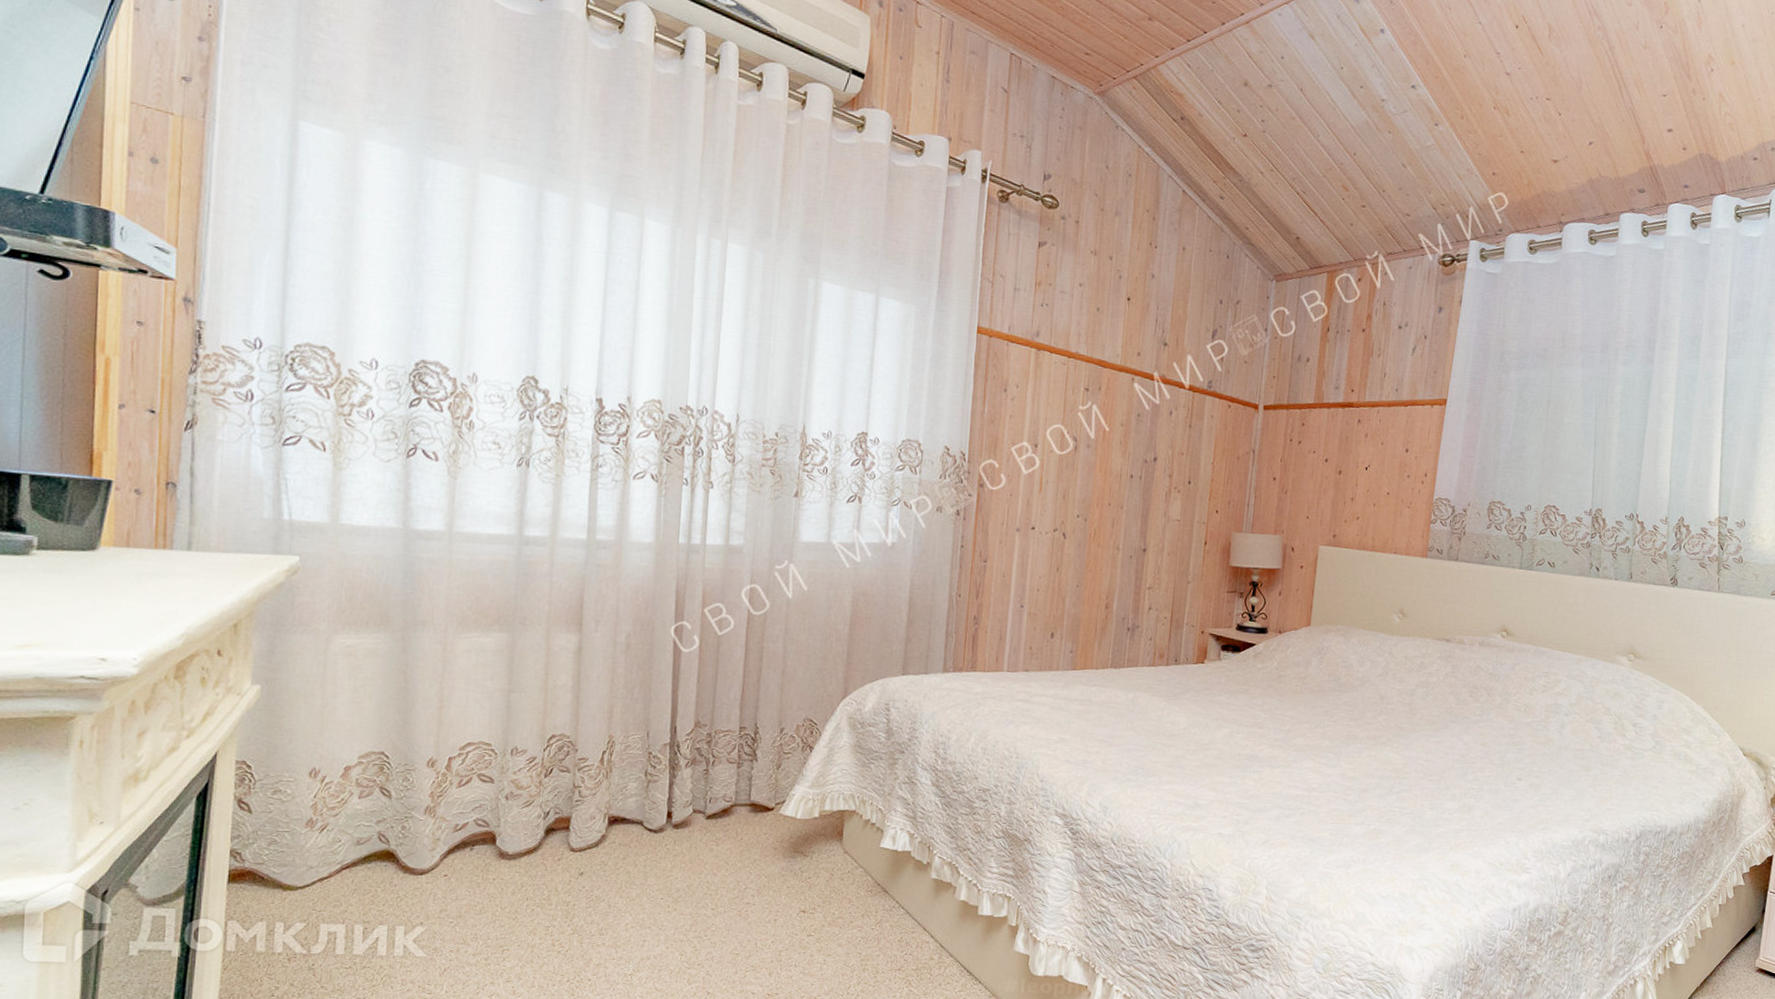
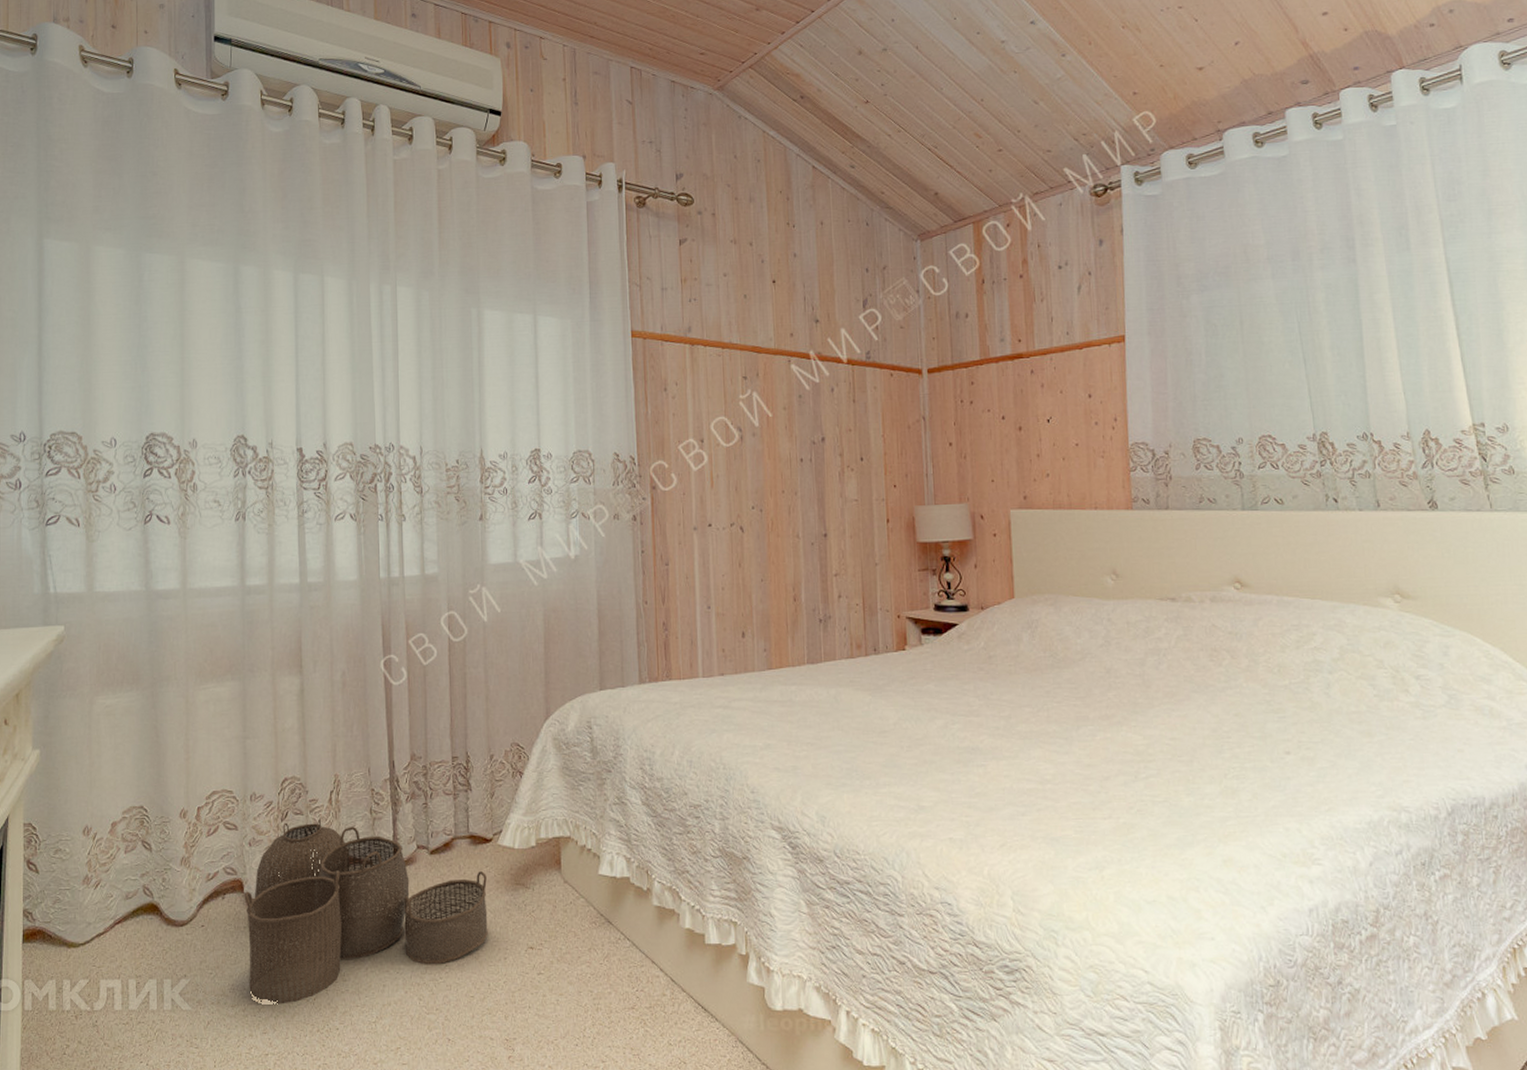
woven basket: none [494,777,764,955] -> present [244,818,488,1004]

